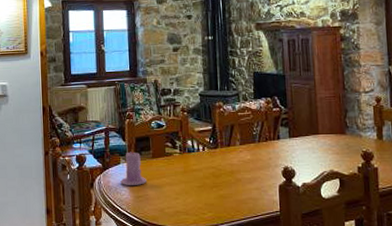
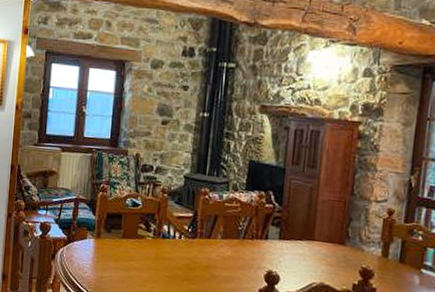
candle: present [119,149,146,186] -> none [83,225,113,265]

